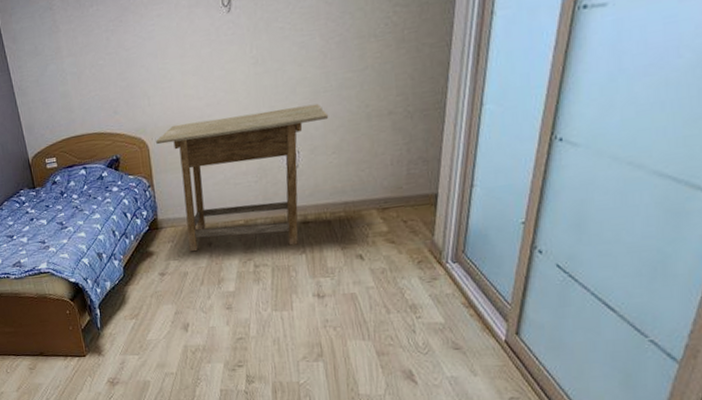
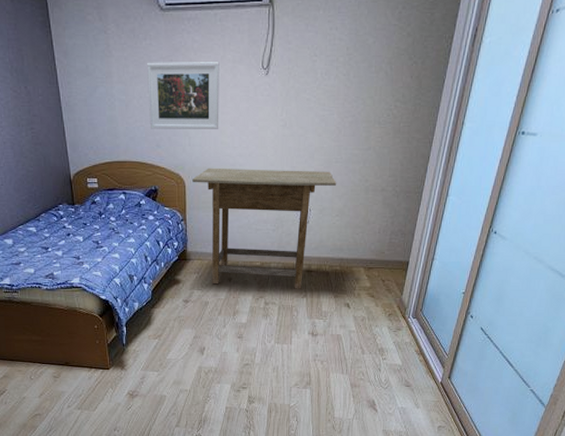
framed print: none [96,11,180,97] -> present [147,62,219,129]

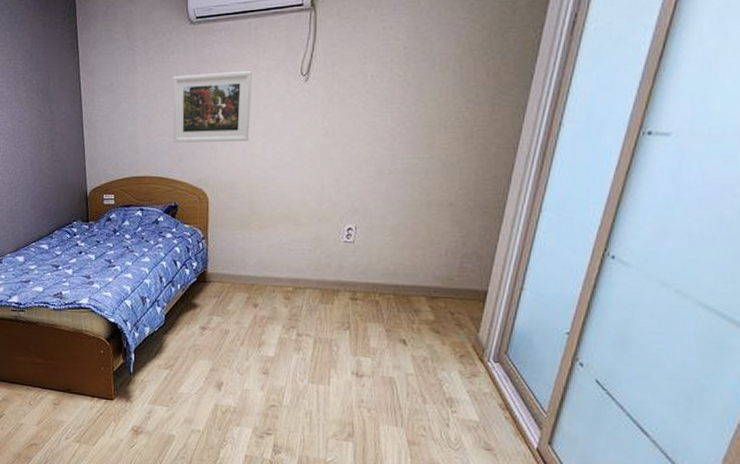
desk: present [192,167,337,289] -> none [217,181,390,320]

